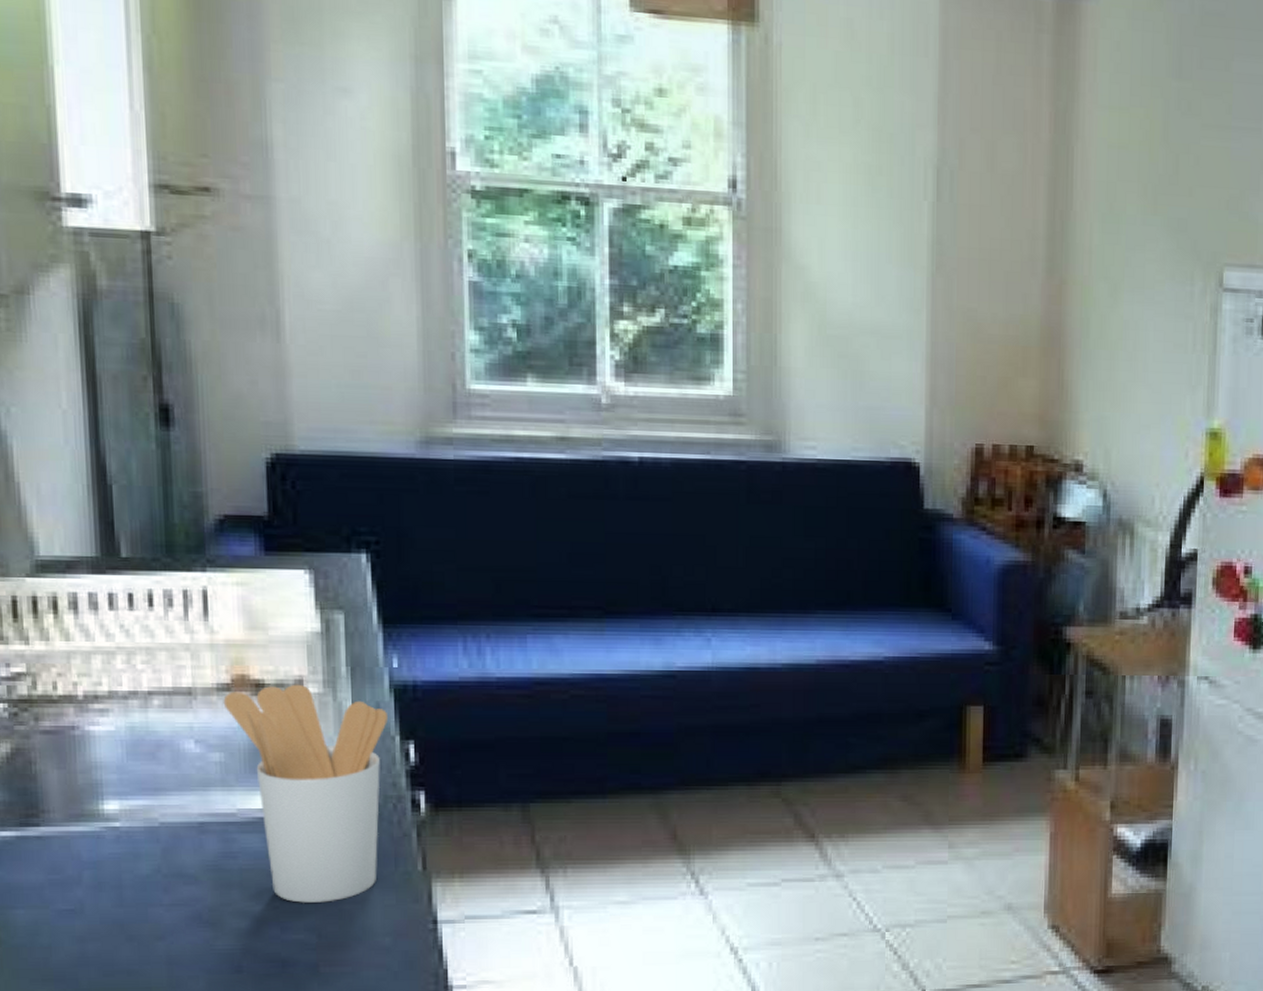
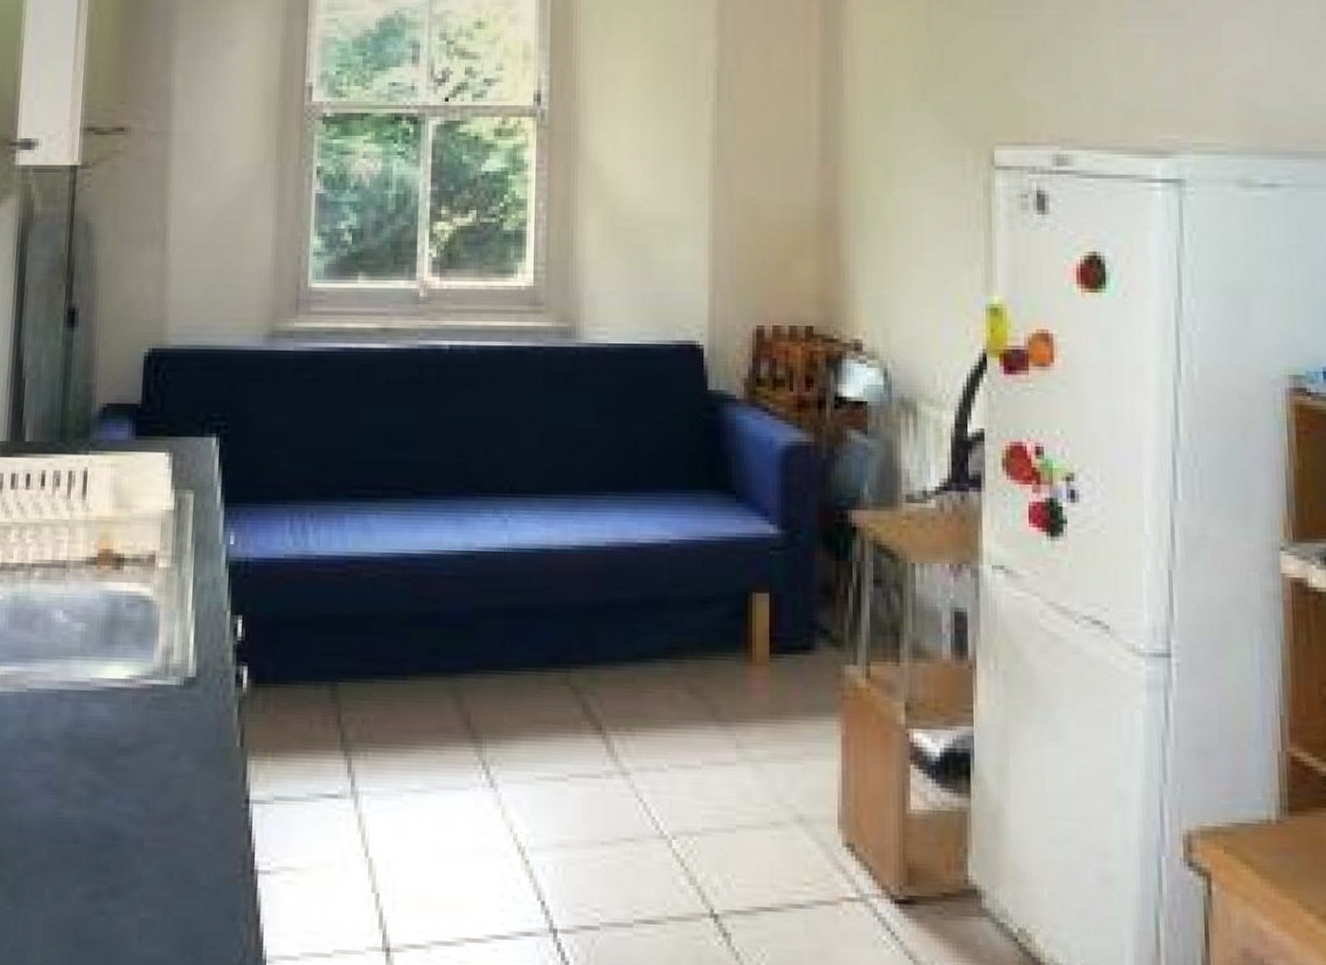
utensil holder: present [223,684,389,903] -> none [89,559,223,776]

